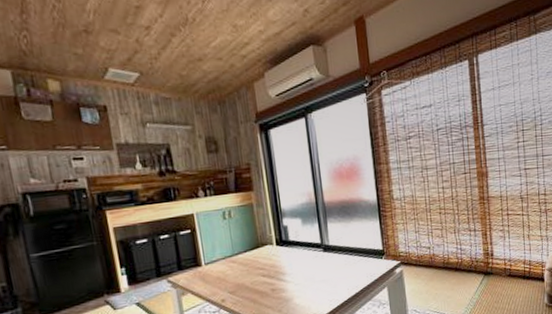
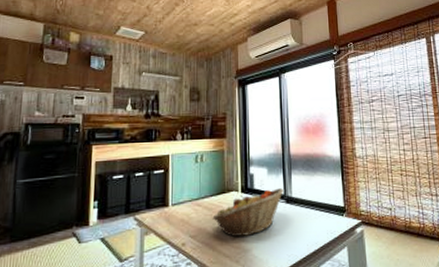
fruit basket: none [249,237,320,290] -> present [212,188,283,238]

